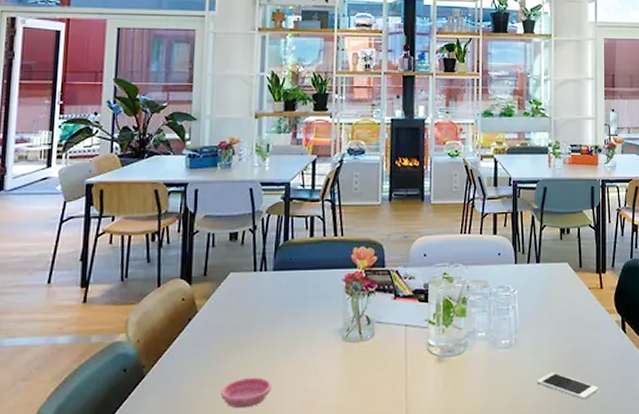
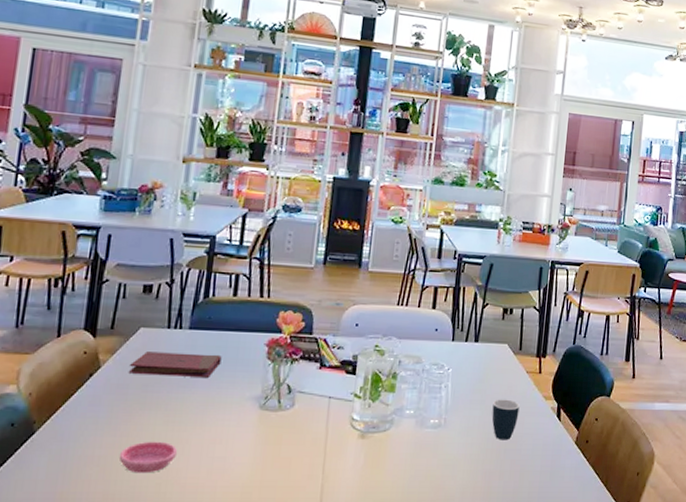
book: none [222,292,305,316] -> present [128,351,222,377]
cell phone: present [537,372,599,400] -> none [463,456,527,486]
mug: none [559,315,585,356] -> present [491,399,520,440]

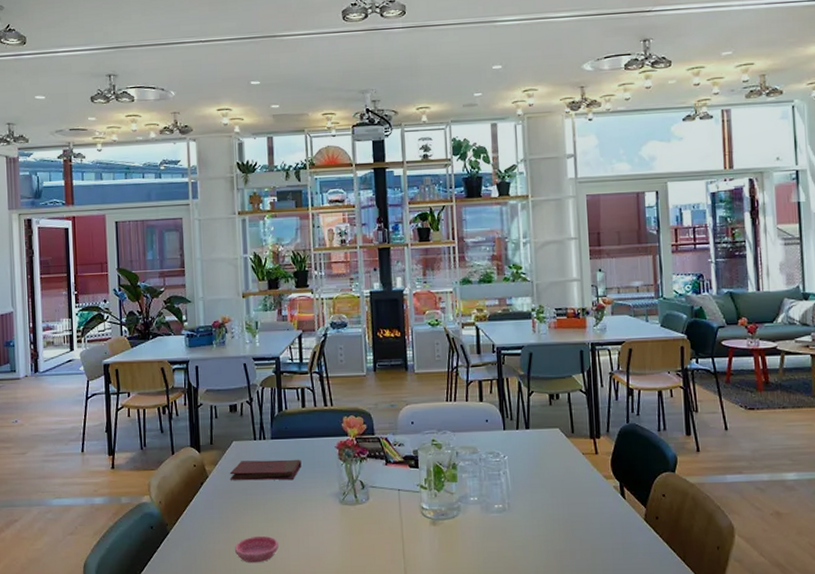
mug: present [491,399,520,440] -> none [553,481,581,521]

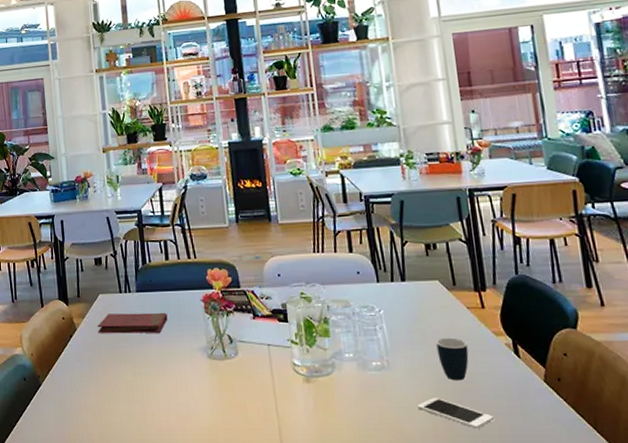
saucer: present [234,535,279,563] -> none [104,389,148,418]
cell phone: none [533,537,599,564] -> present [418,398,494,429]
mug: none [553,481,581,521] -> present [436,337,469,381]

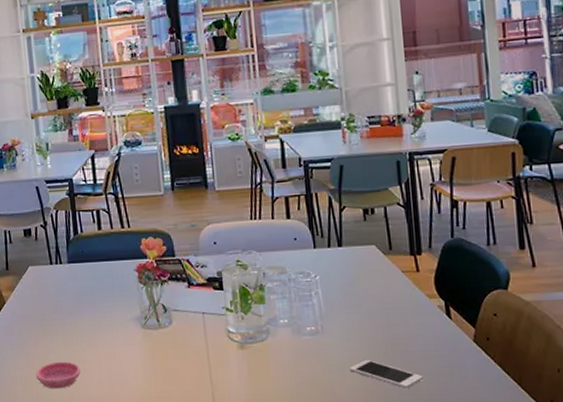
book: present [97,312,168,334] -> none [27,283,101,306]
saucer: none [104,389,148,418] -> present [35,361,80,389]
mug: present [436,337,469,381] -> none [370,301,402,343]

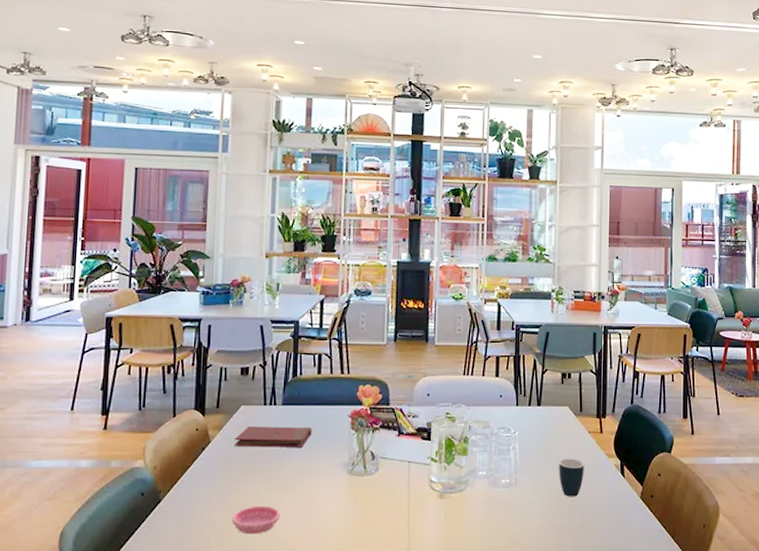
book: none [27,283,101,306] -> present [233,427,312,447]
cell phone: present [350,360,423,389] -> none [536,512,596,540]
mug: none [370,301,402,343] -> present [559,458,584,497]

